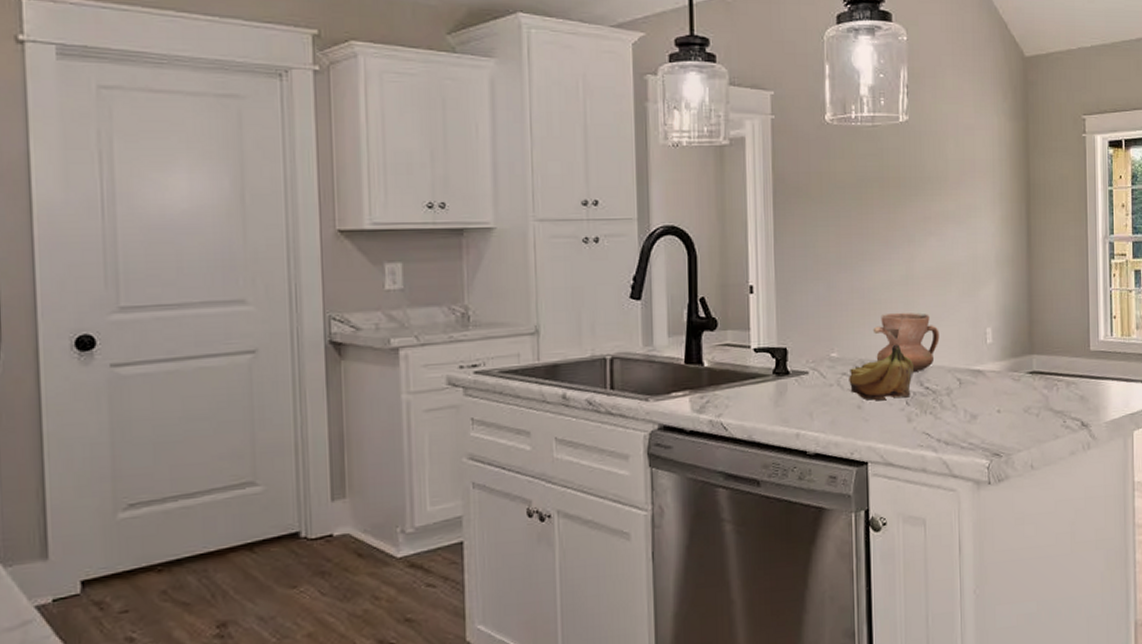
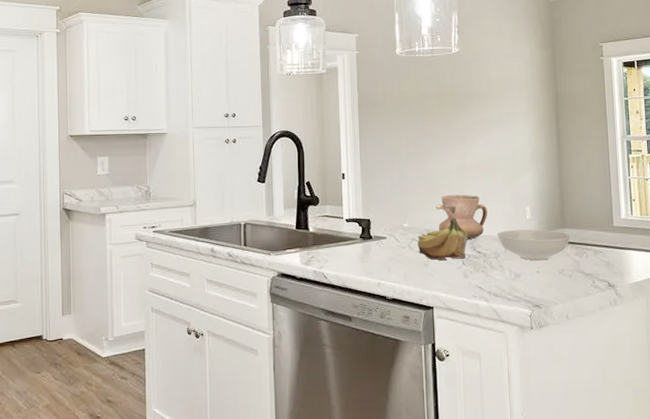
bowl: none [949,356,1039,397] -> present [496,229,571,261]

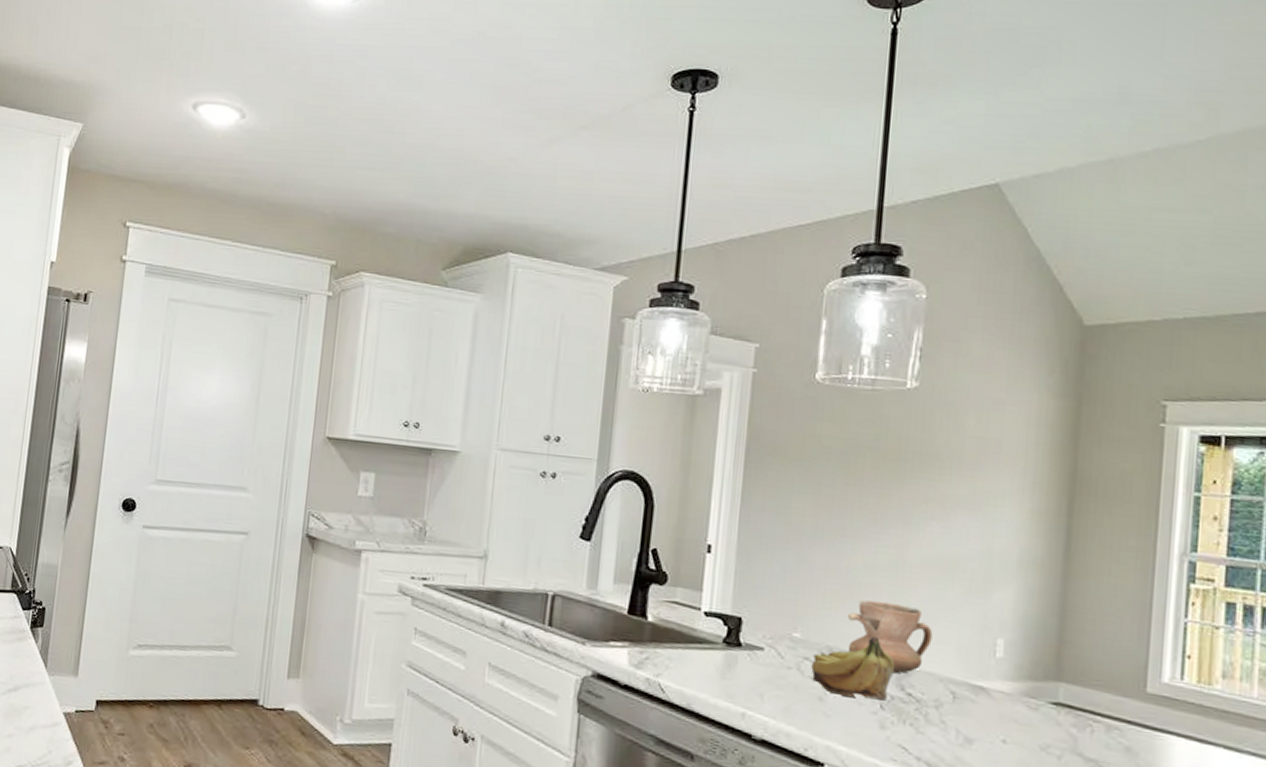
bowl: present [496,229,571,261] -> none [942,669,1068,726]

